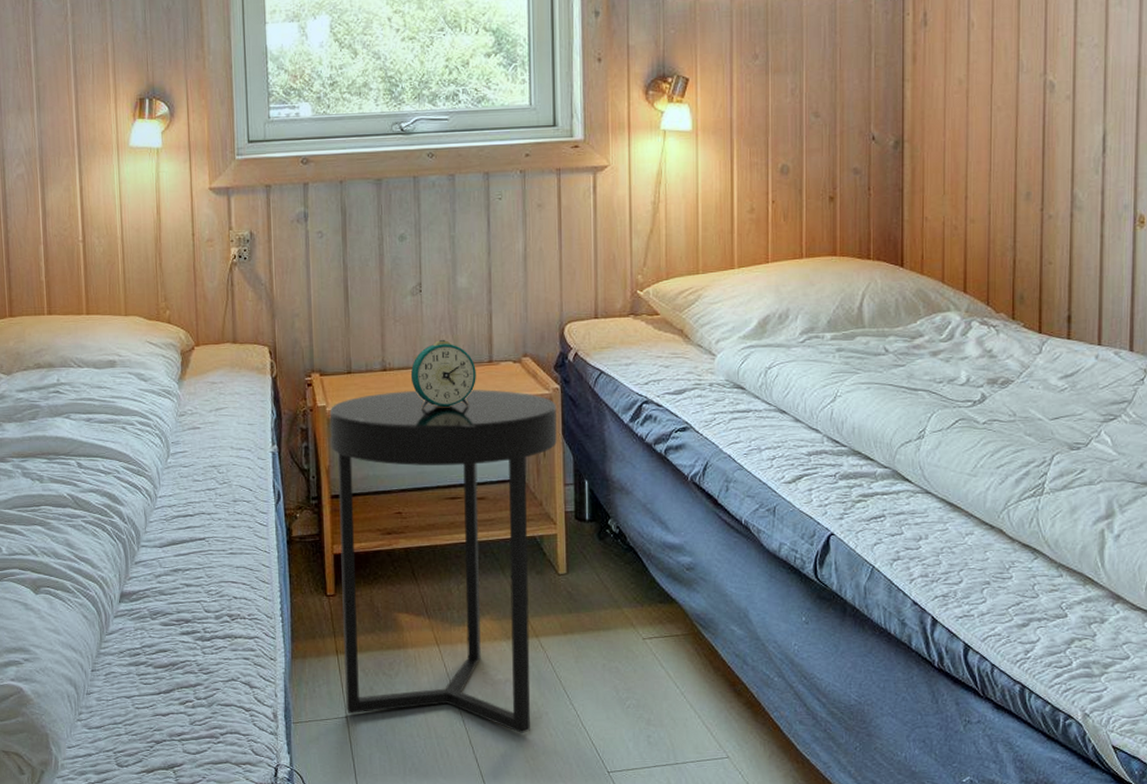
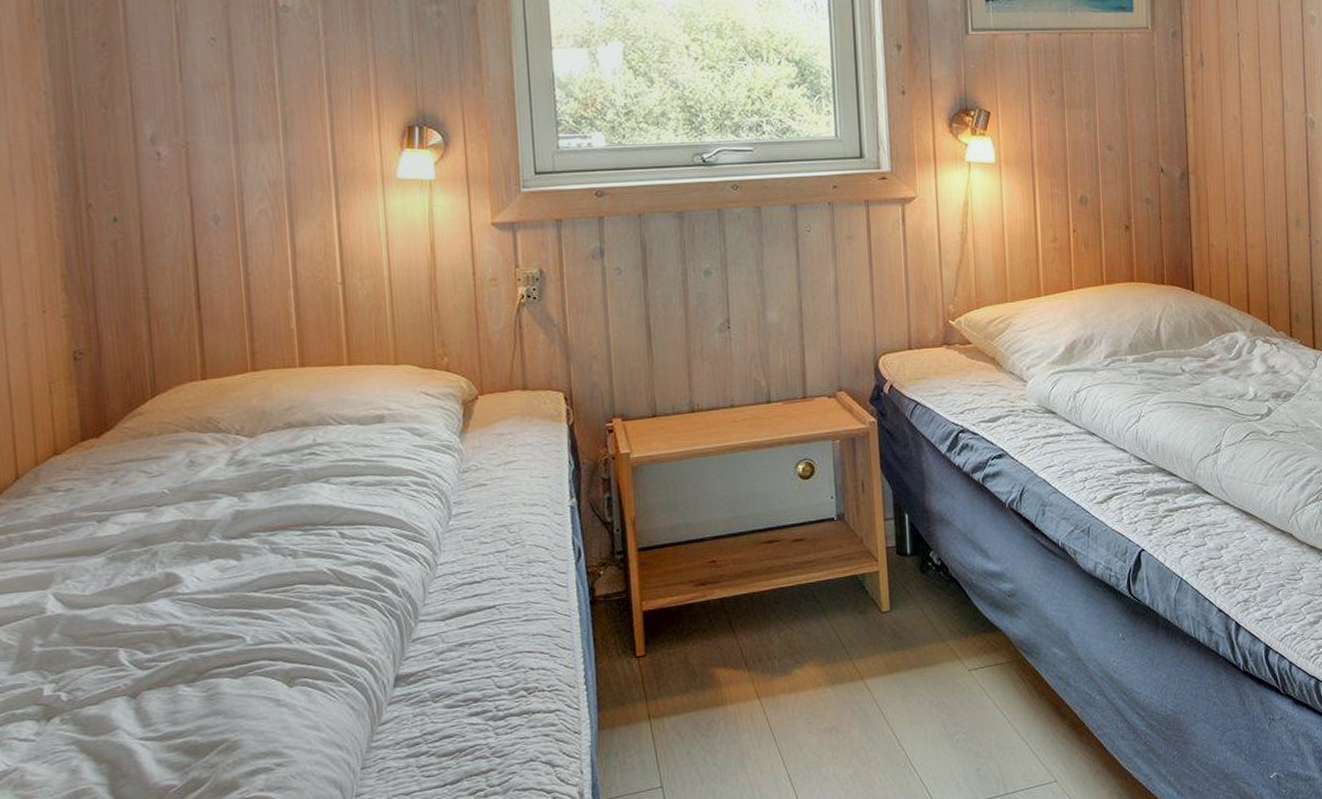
side table: present [329,389,558,733] -> none [634,426,876,783]
alarm clock: present [410,339,476,410] -> none [721,376,790,451]

